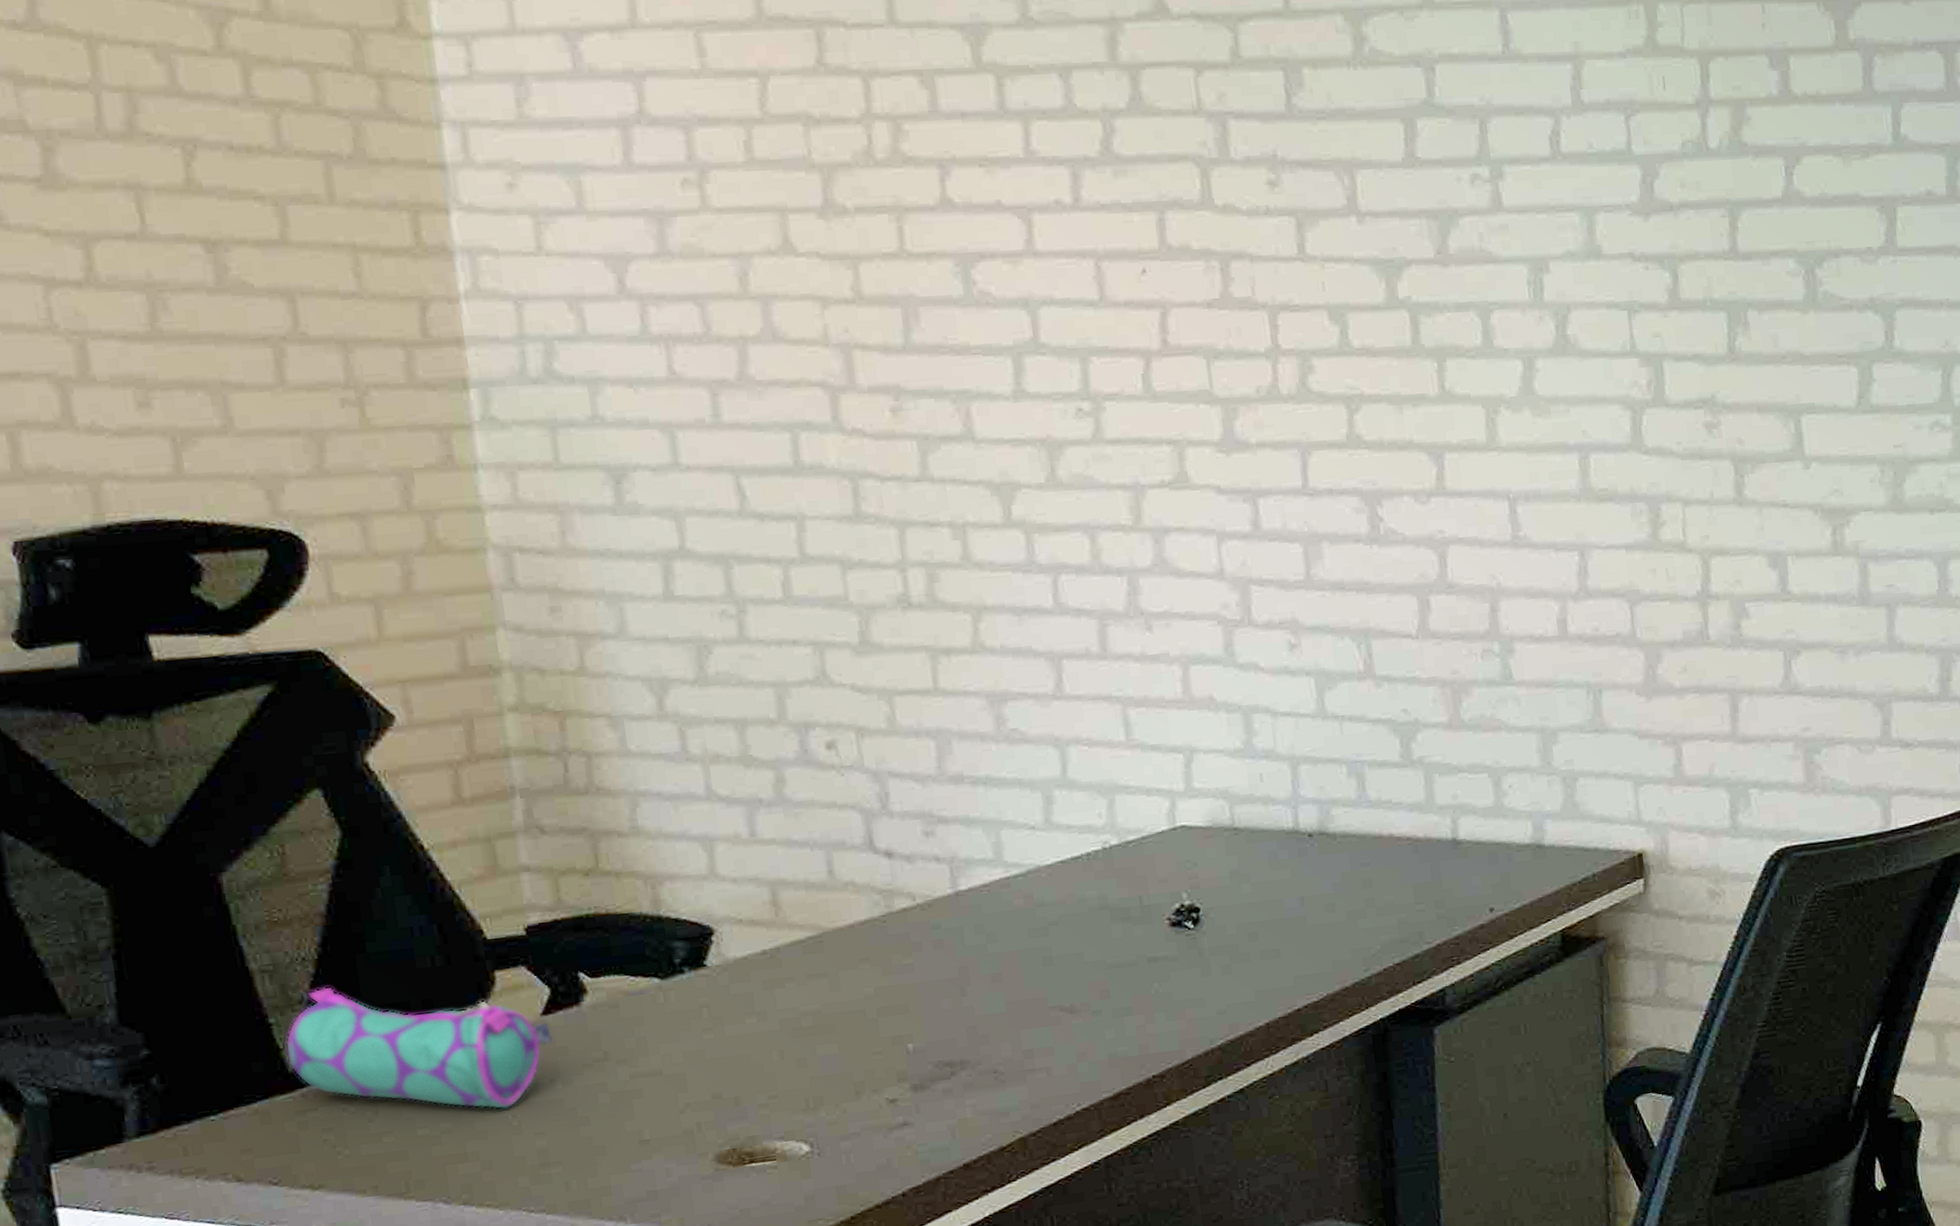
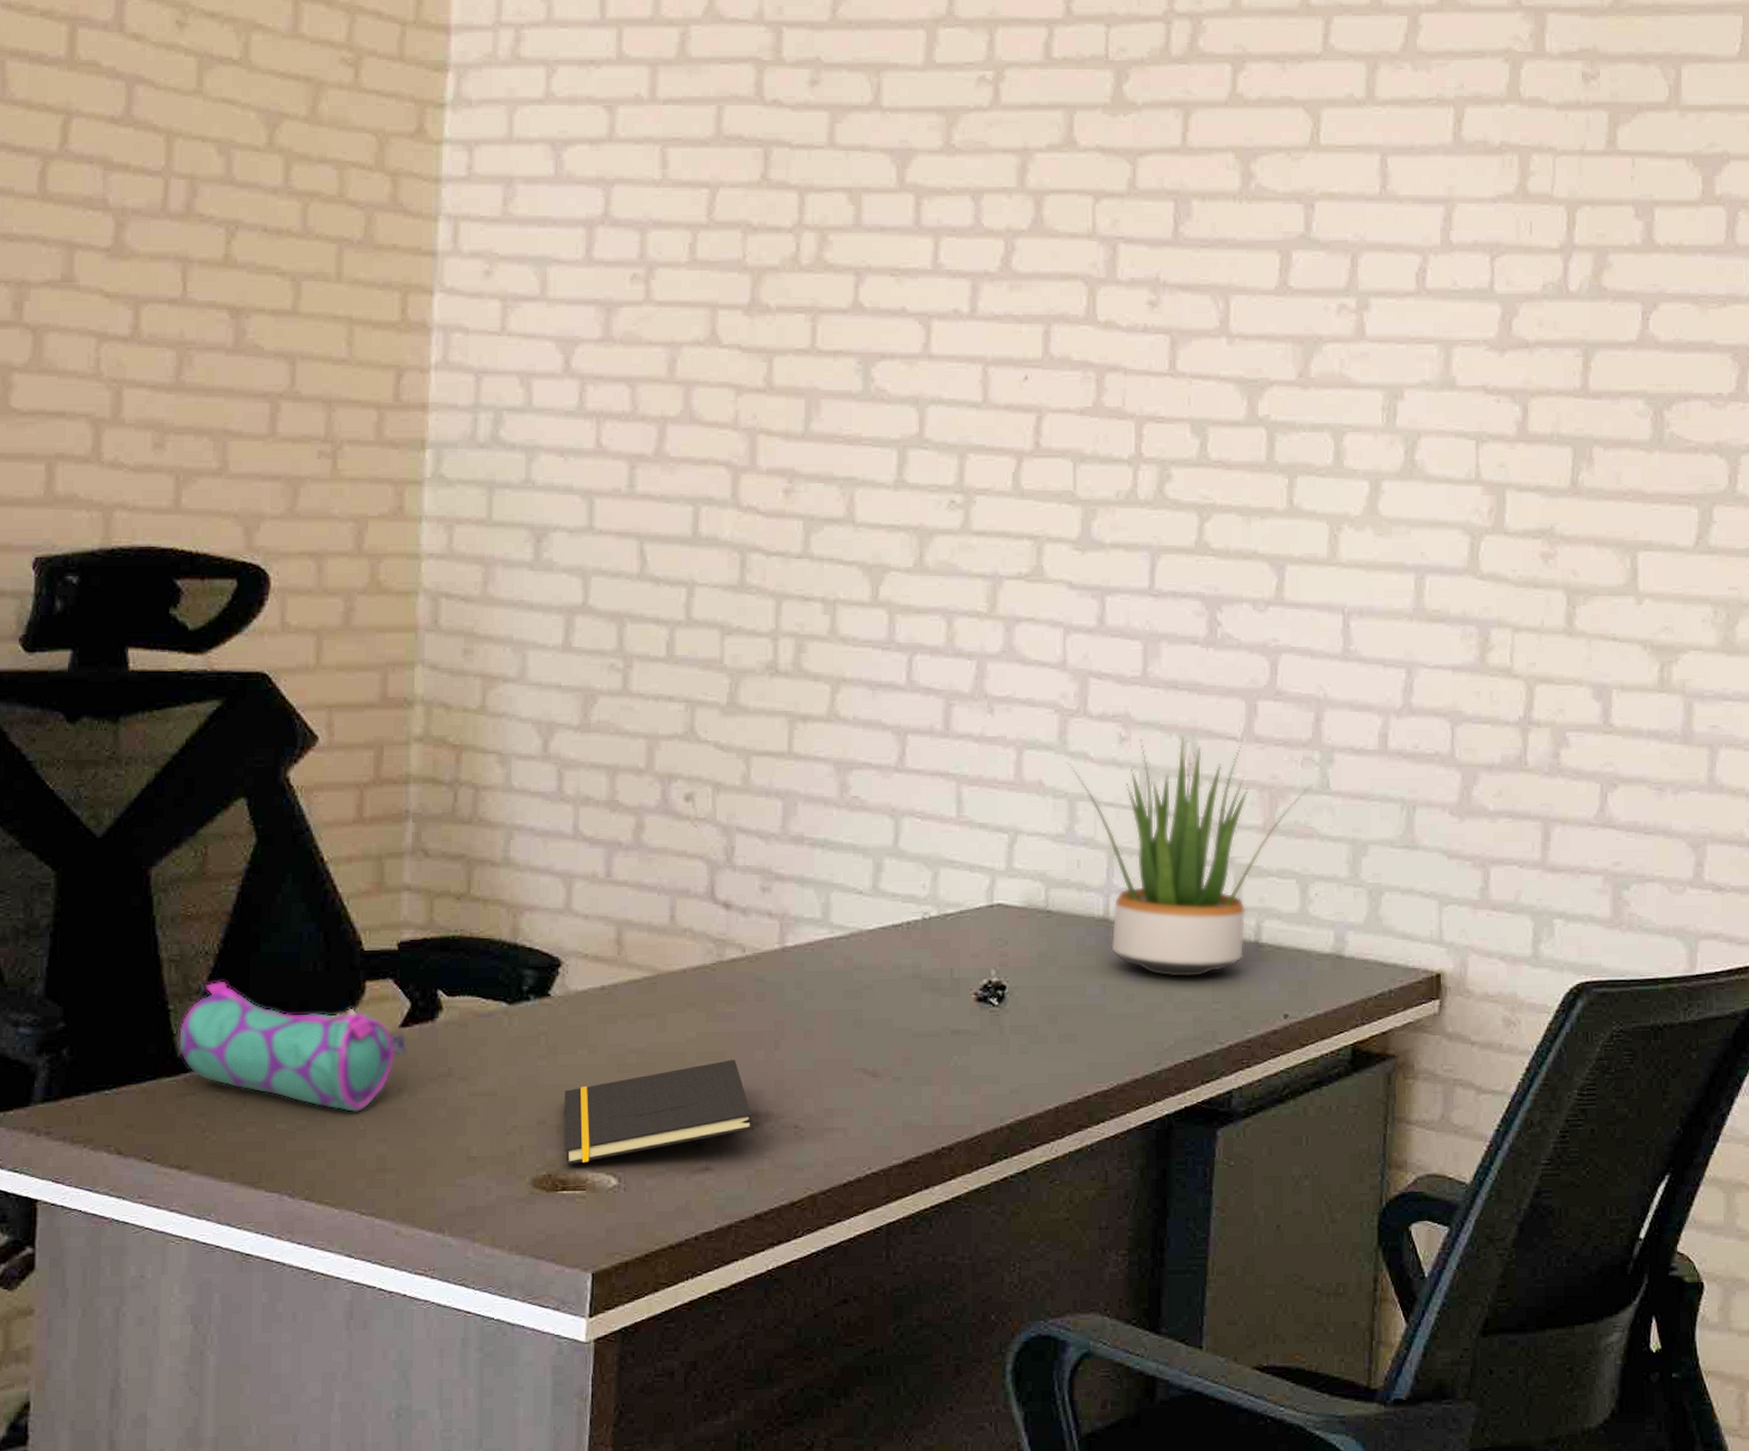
notepad: none [737,1011,950,1137] -> present [564,1060,754,1165]
potted plant: none [1238,638,1495,883] -> present [1068,736,1313,978]

